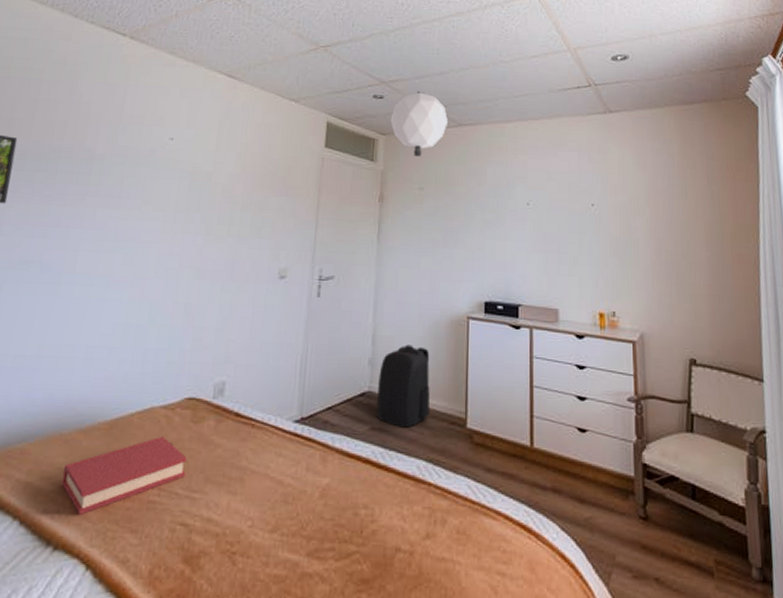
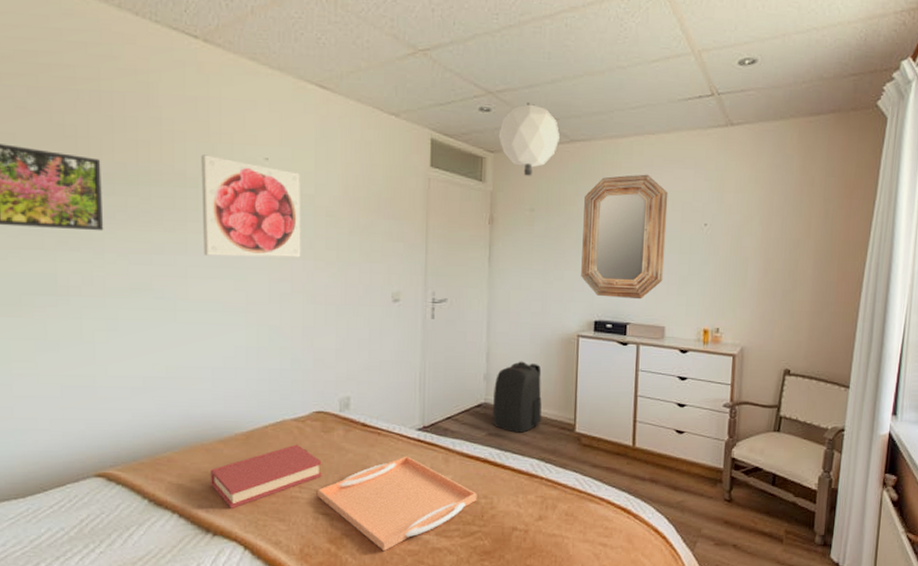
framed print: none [98,134,202,232] -> present [201,154,302,258]
serving tray: none [177,453,357,577] -> present [318,456,477,552]
home mirror: none [470,156,554,280] -> present [581,174,668,300]

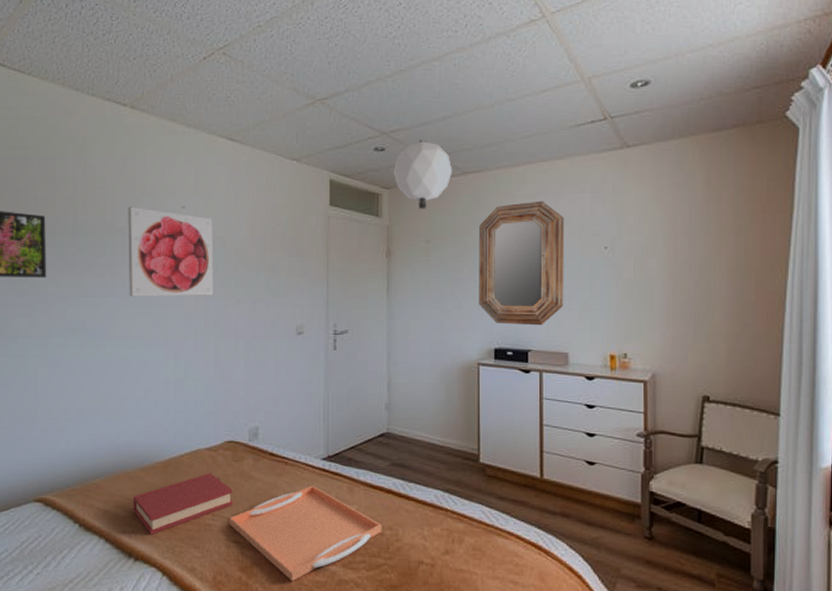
backpack: present [493,361,542,433] -> none [395,390,445,463]

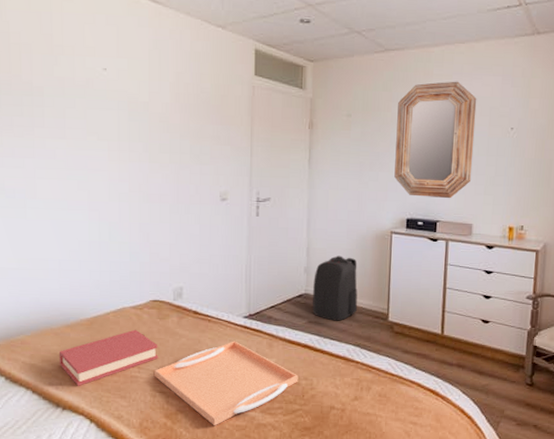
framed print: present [128,206,214,297] -> none [46,65,137,160]
pendant lamp: present [393,140,452,209] -> none [318,14,375,84]
backpack: none [395,390,445,463] -> present [312,255,358,321]

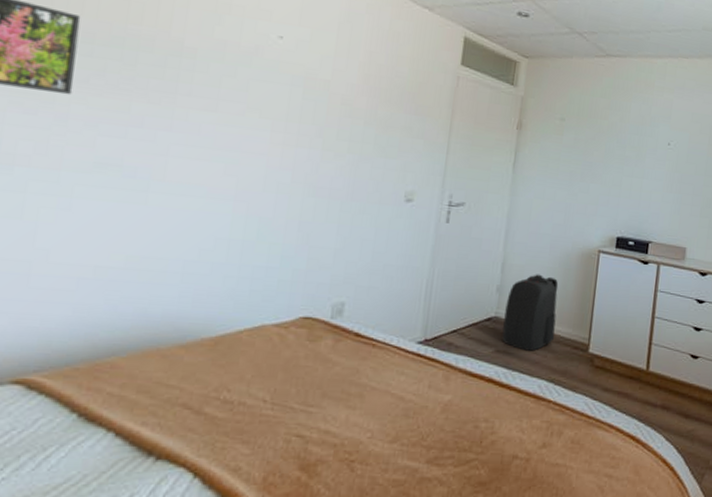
hardback book: present [58,329,158,386] -> none [162,353,303,427]
serving tray: present [155,341,298,426] -> none [293,371,478,481]
home mirror: present [394,81,477,199] -> none [606,94,698,219]

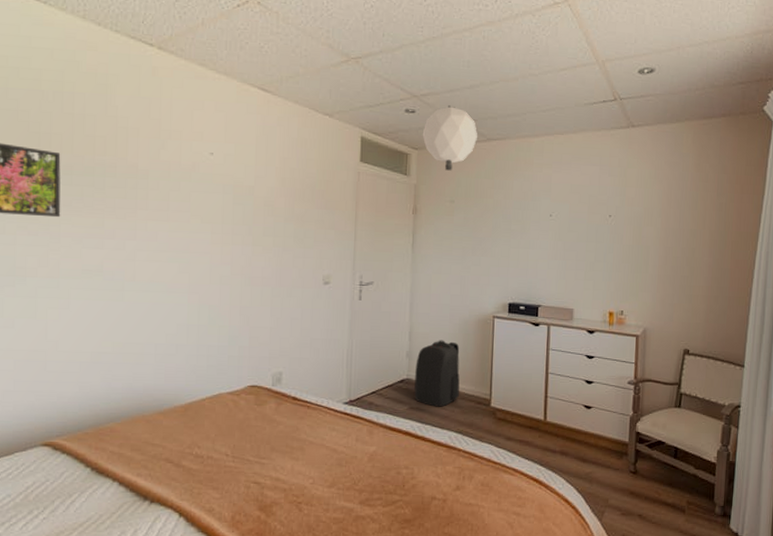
pendant lamp: none [534,13,596,86] -> present [422,105,477,171]

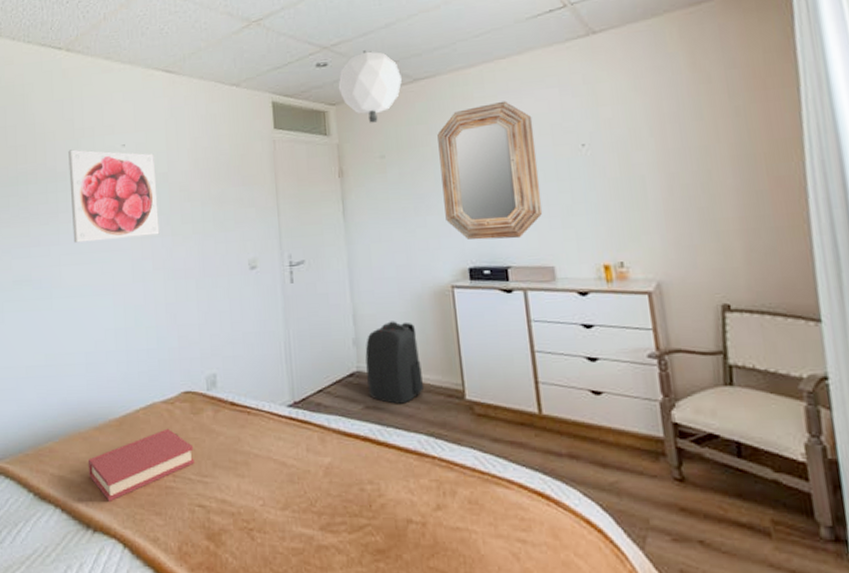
hardback book: none [149,416,255,477] -> present [87,428,195,501]
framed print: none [151,149,243,243] -> present [68,149,160,243]
home mirror: none [496,170,576,284] -> present [437,101,543,240]

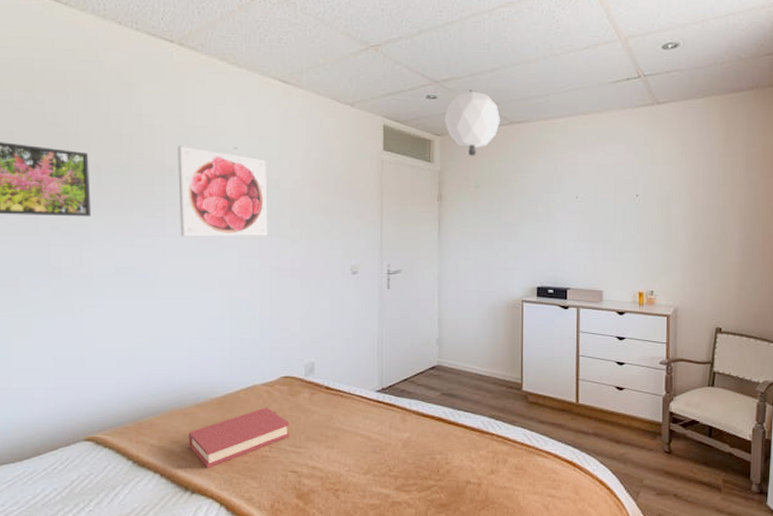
backpack: present [365,321,425,404] -> none [446,326,491,392]
home mirror: present [437,101,543,240] -> none [523,151,602,266]

